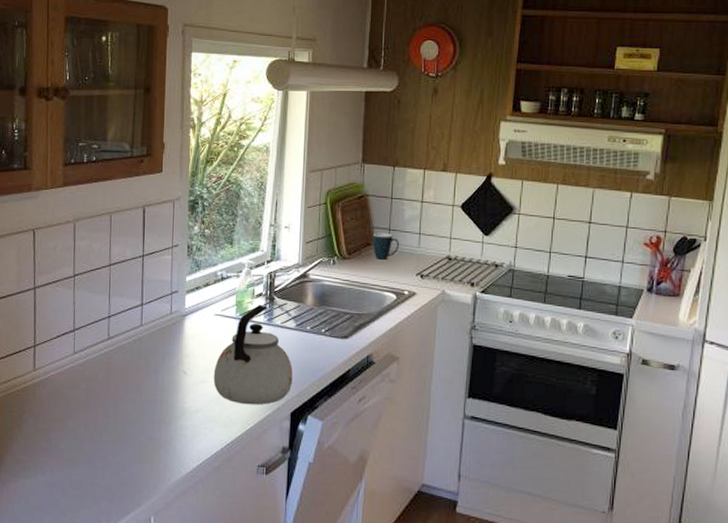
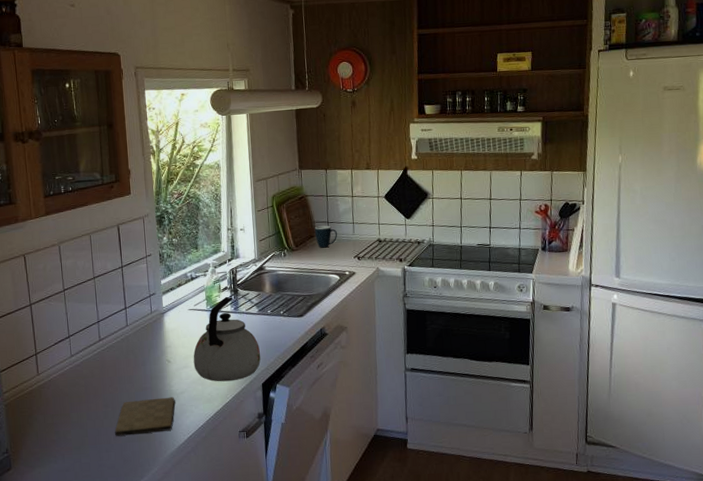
cutting board: none [114,413,187,455] -> present [115,397,176,436]

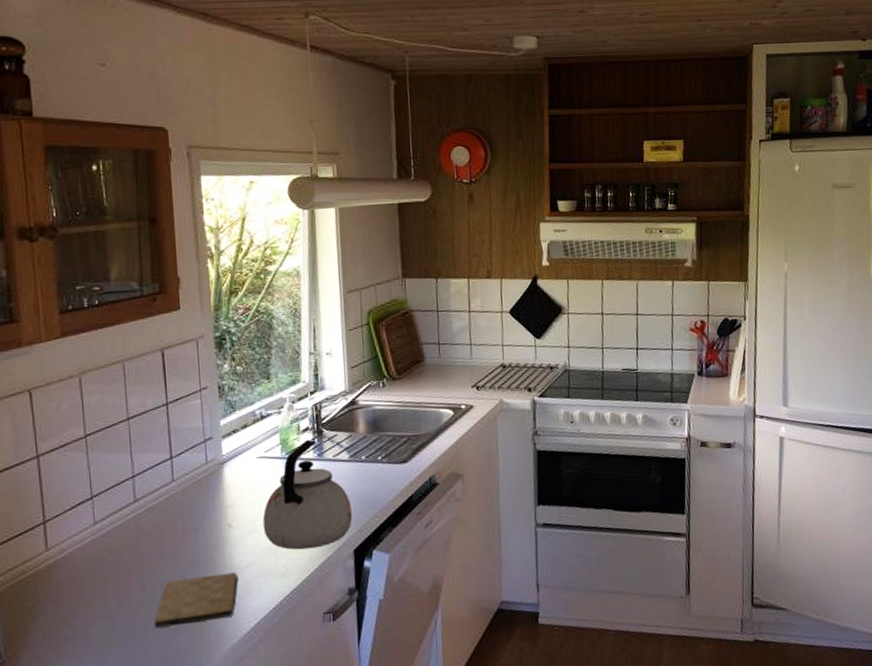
mug: present [314,225,338,248] -> none [421,347,452,376]

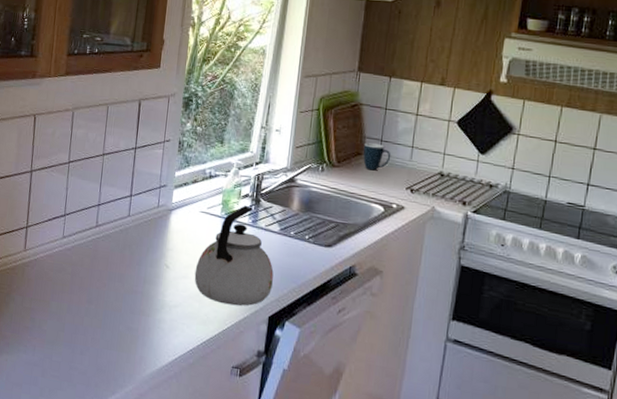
cutting board: present [154,572,238,628] -> none [93,302,166,347]
mug: none [421,347,452,376] -> present [363,142,391,171]

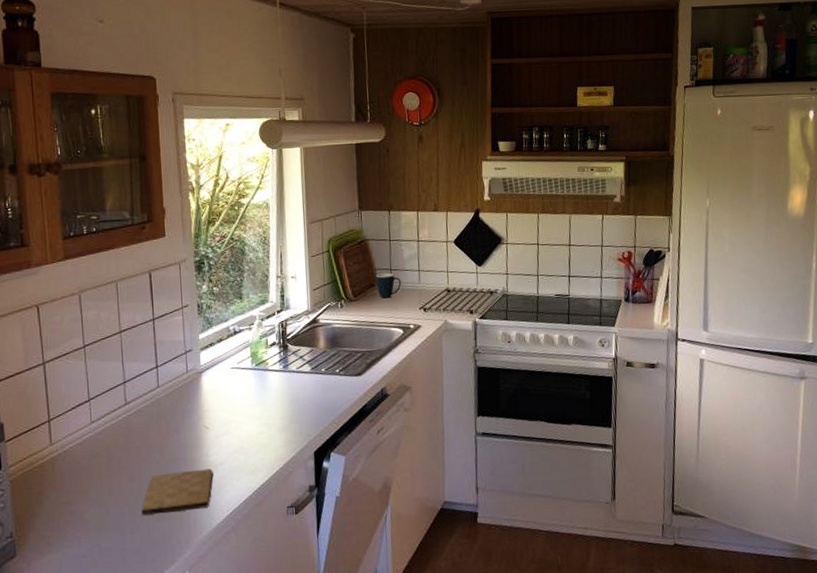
cutting board: none [93,302,166,347] -> present [141,468,214,515]
kettle: present [194,206,274,306] -> none [235,353,314,451]

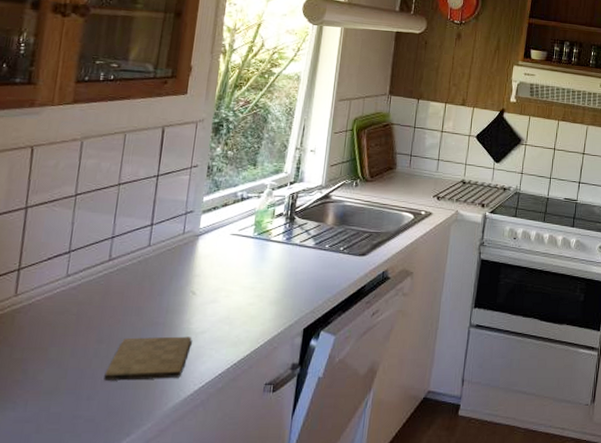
mug: present [375,273,402,298] -> none [394,158,420,183]

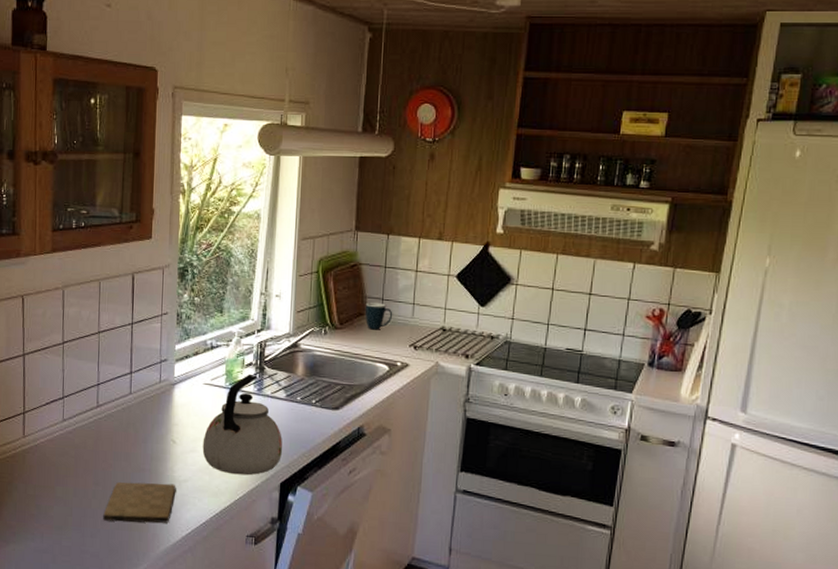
kettle: none [224,225,309,323] -> present [202,375,283,476]
mug: none [394,158,420,183] -> present [365,302,393,330]

